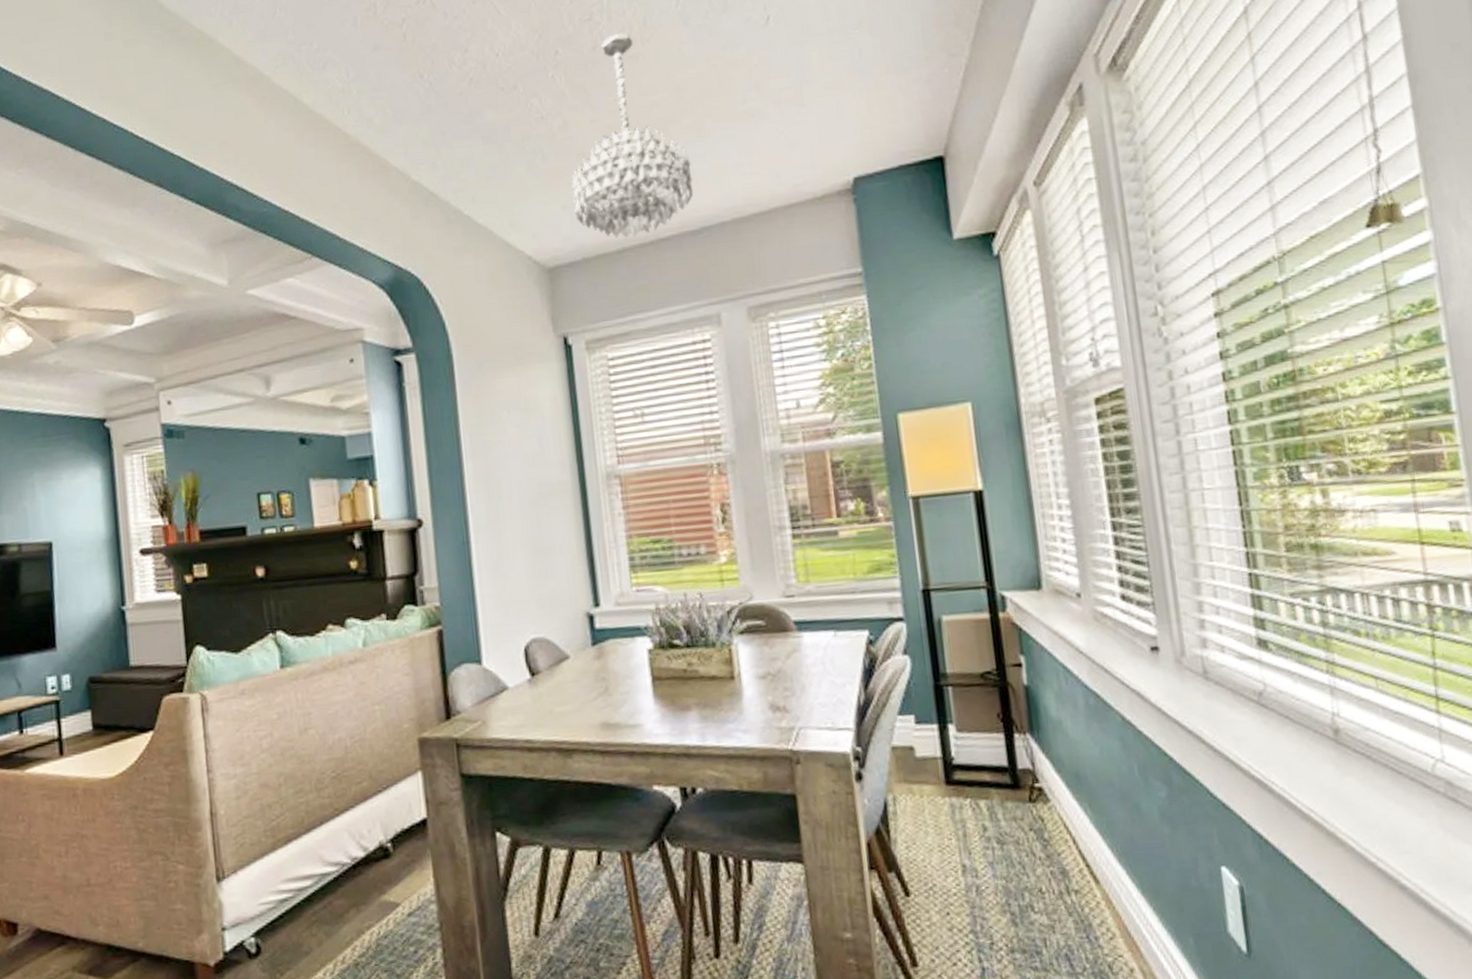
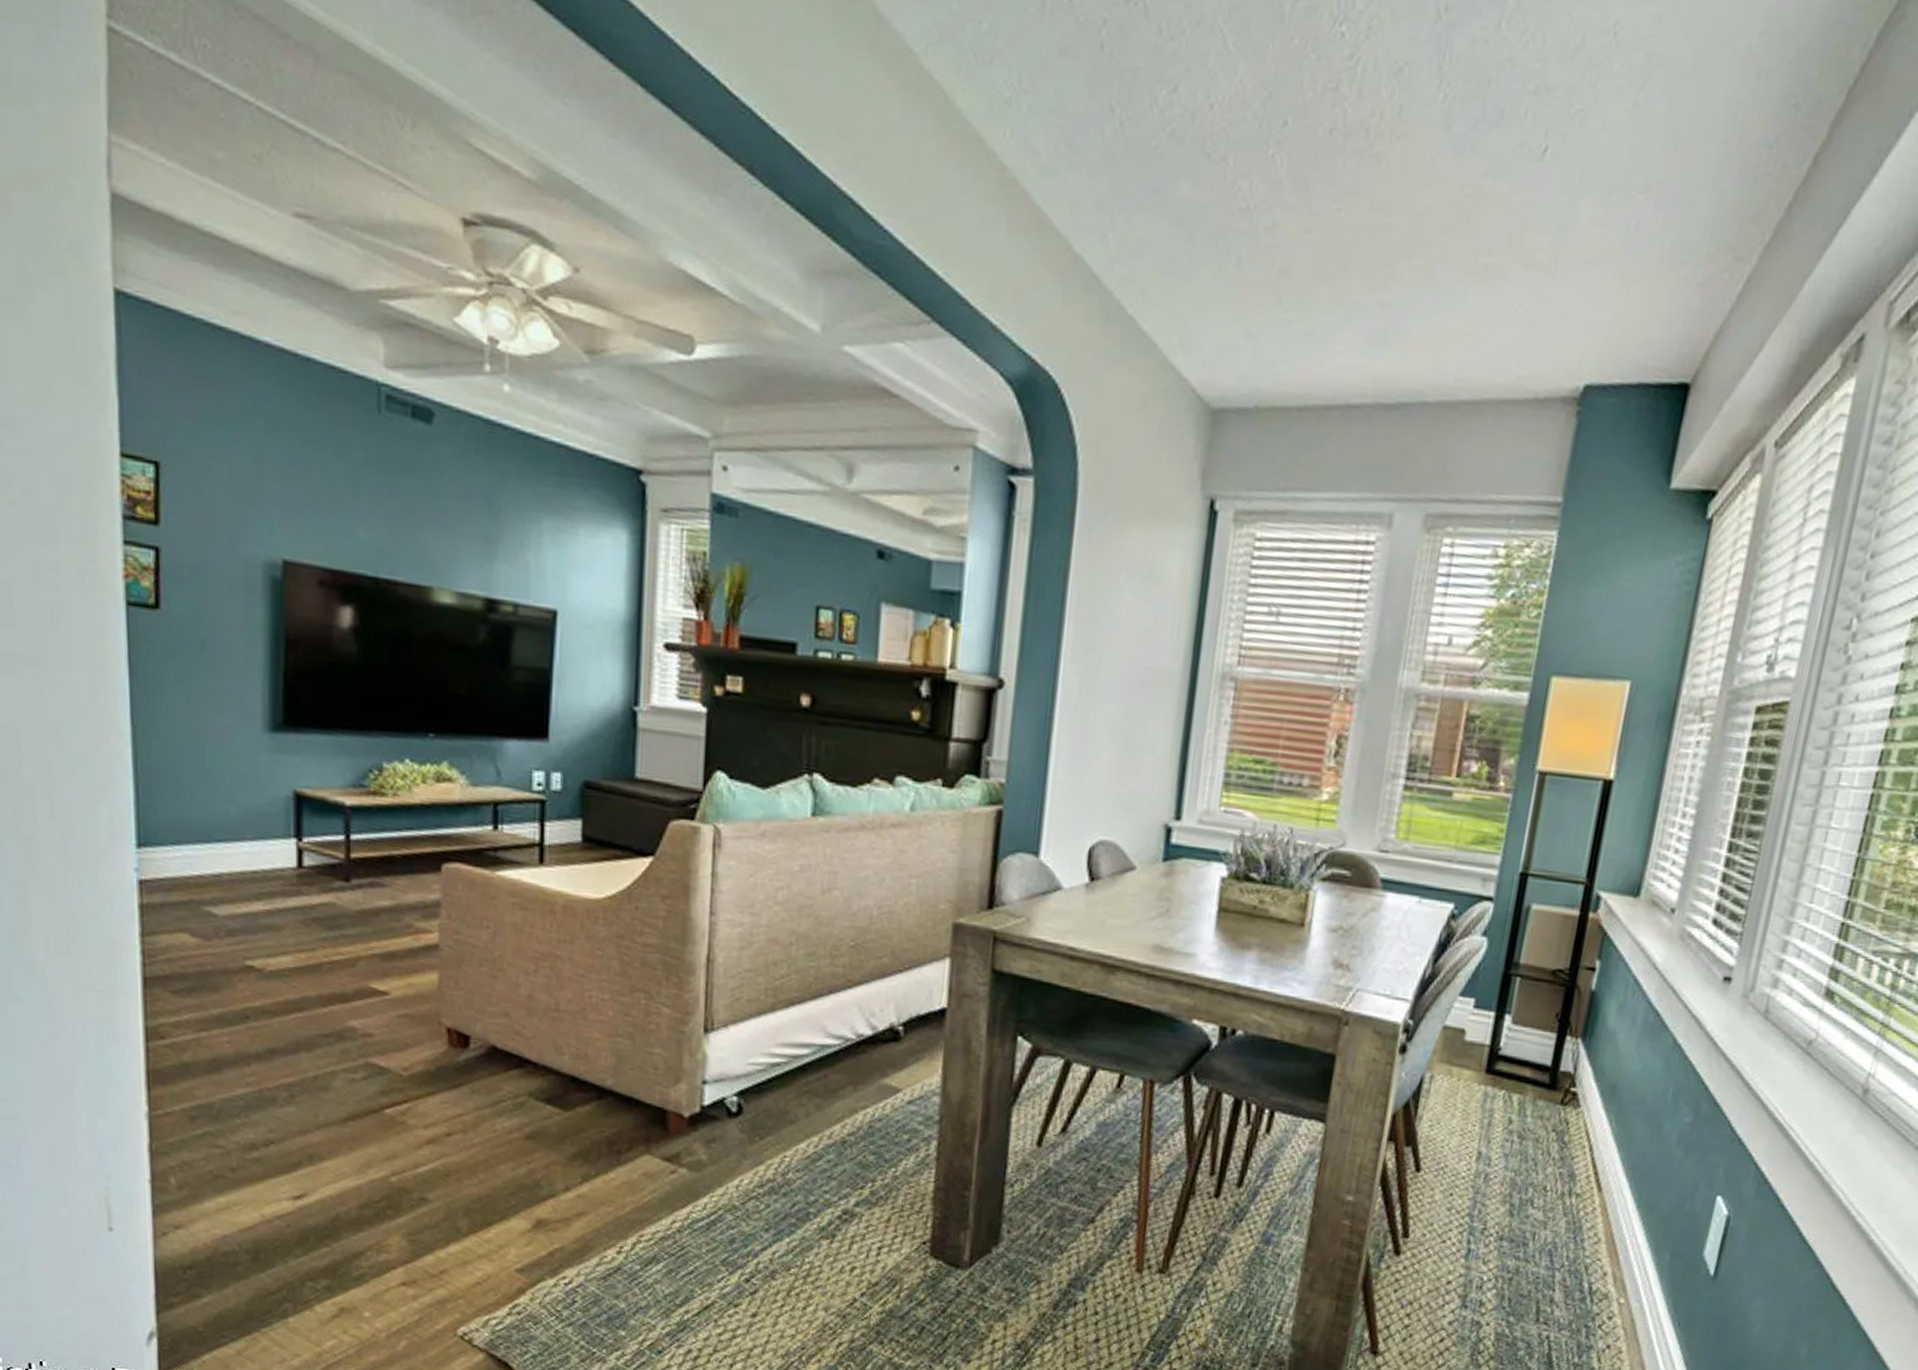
chandelier: present [572,33,693,238] -> none [1258,118,1408,395]

